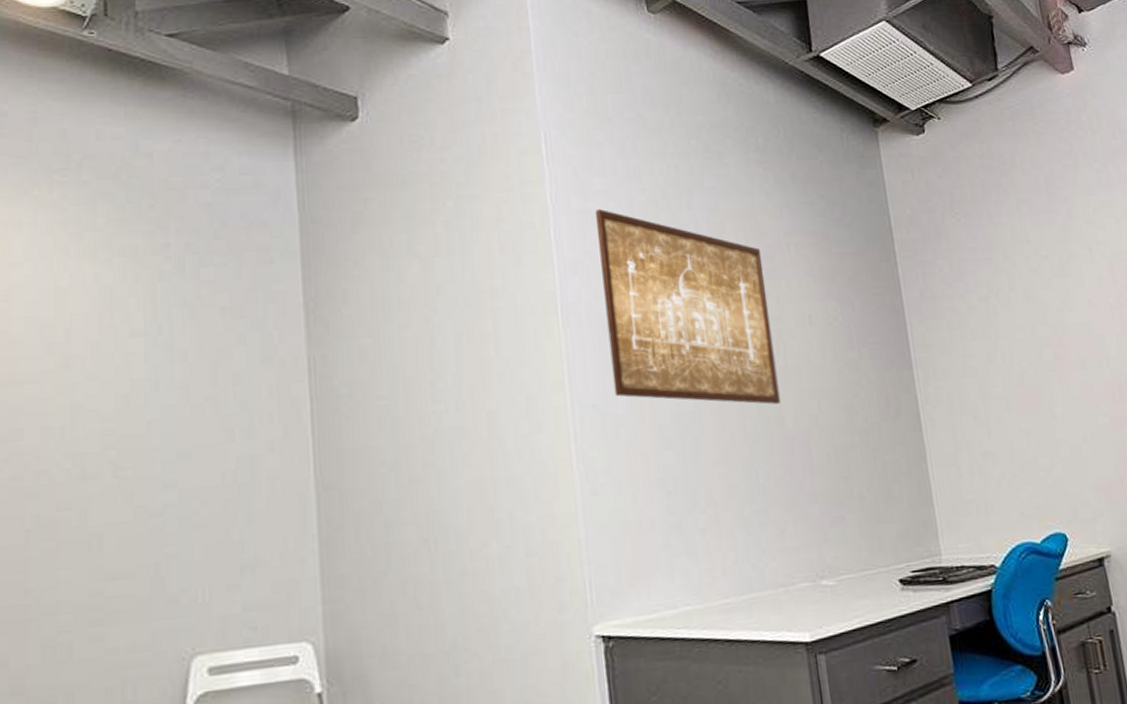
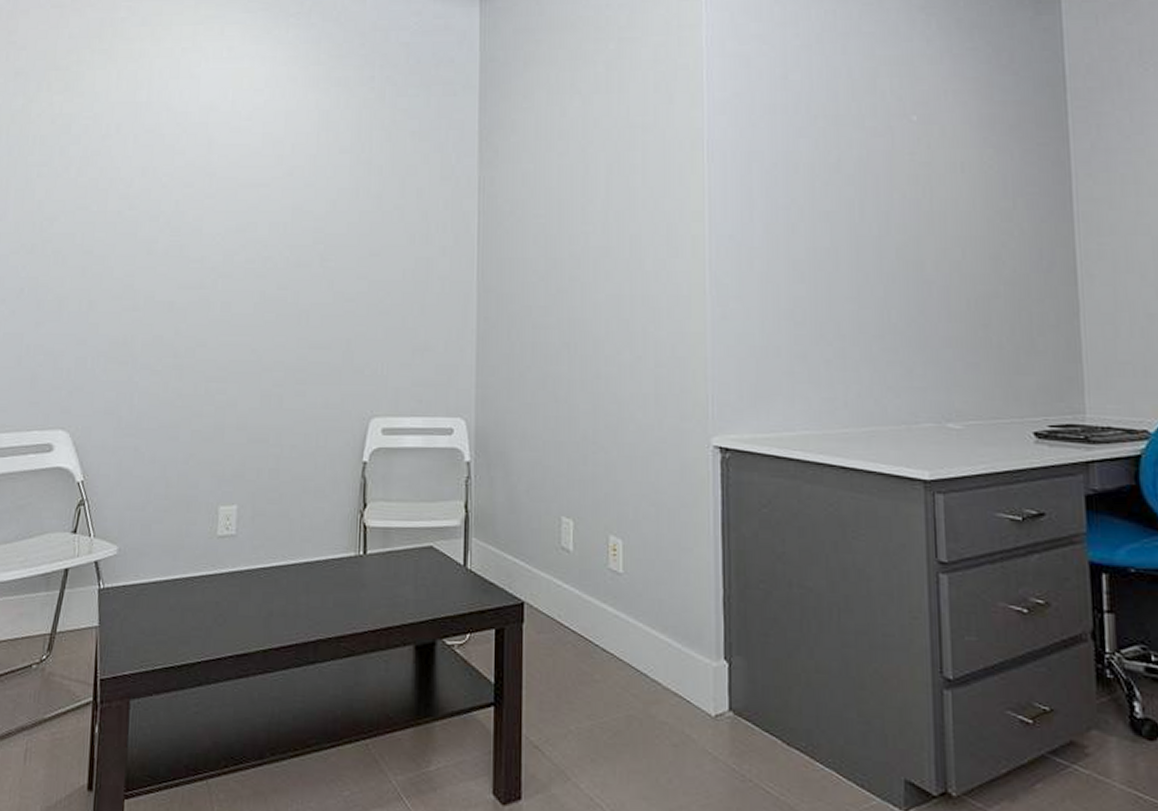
wall art: present [596,209,781,405] -> none [749,53,922,247]

